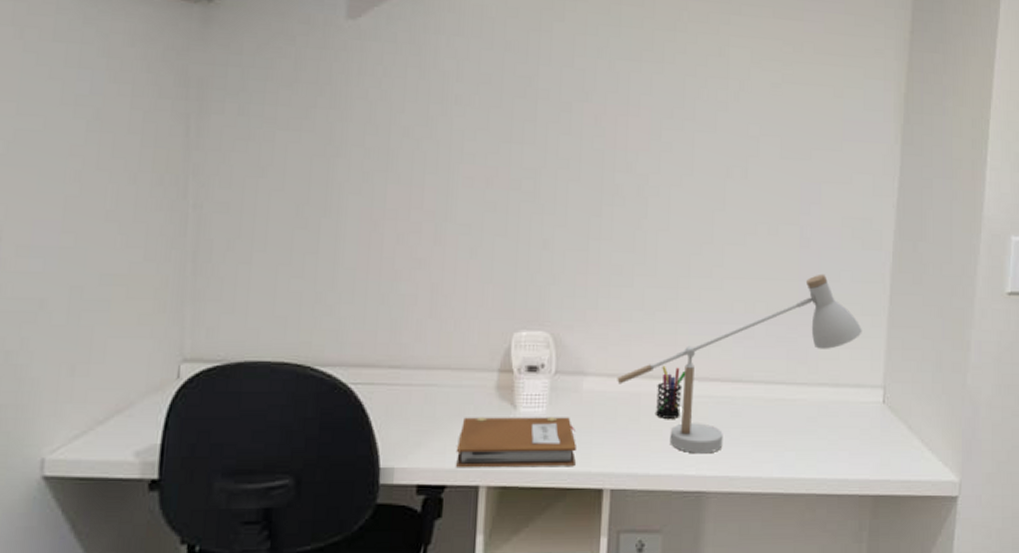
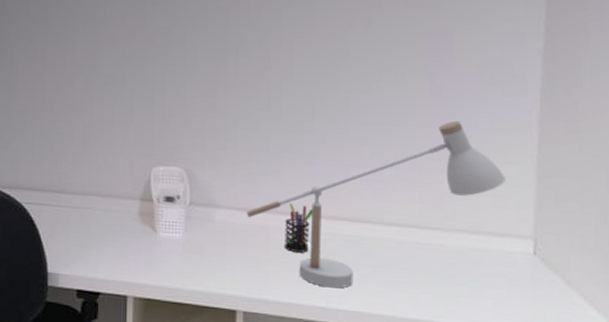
notebook: present [456,417,576,467] -> none [108,237,210,287]

